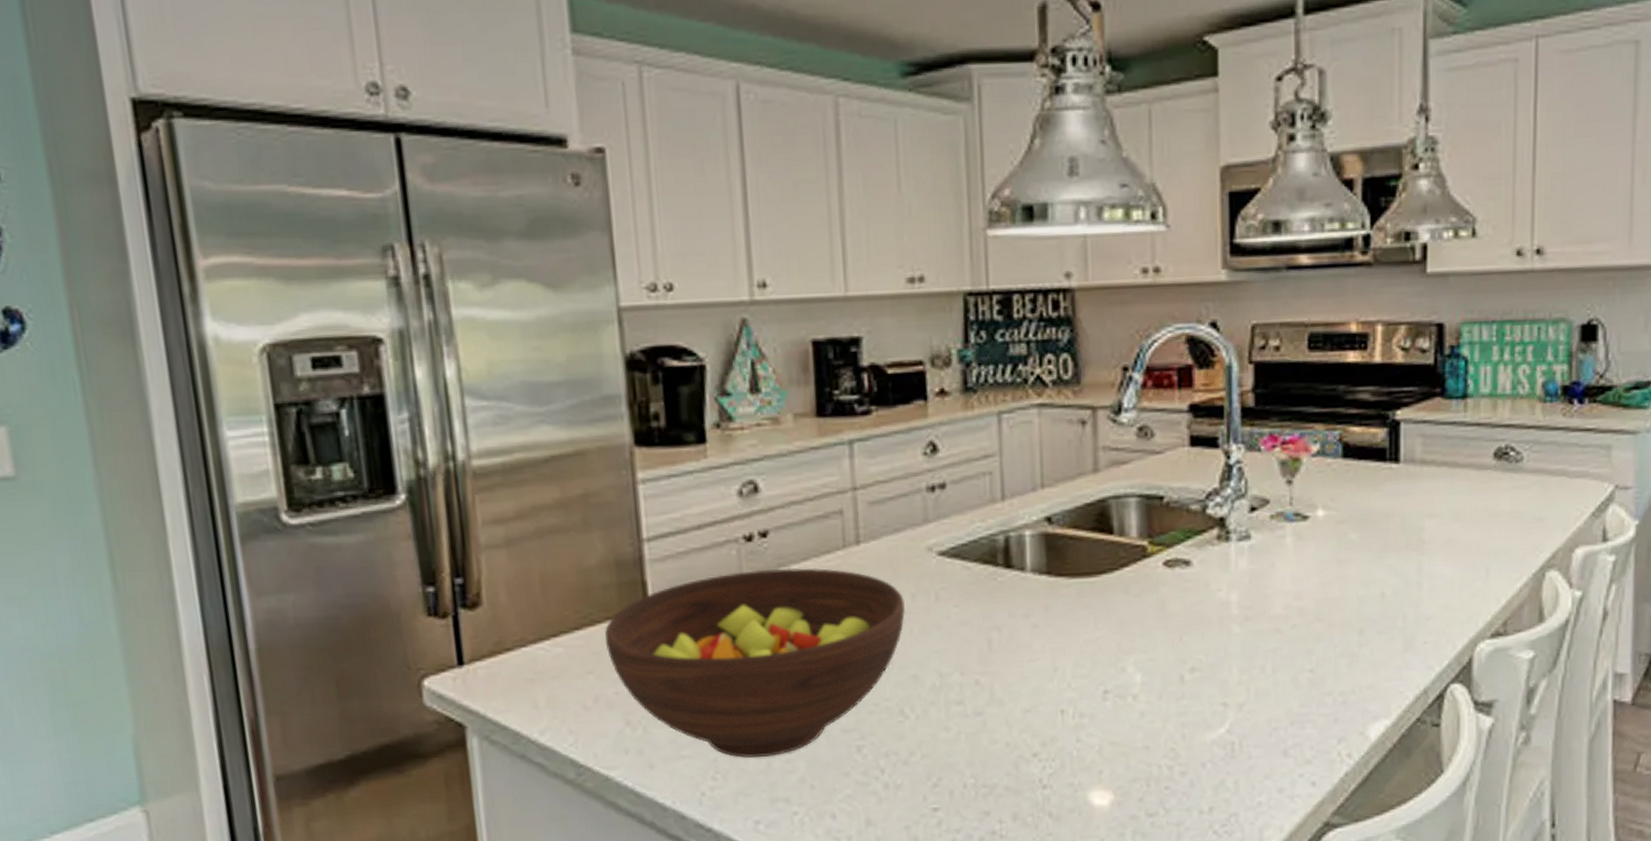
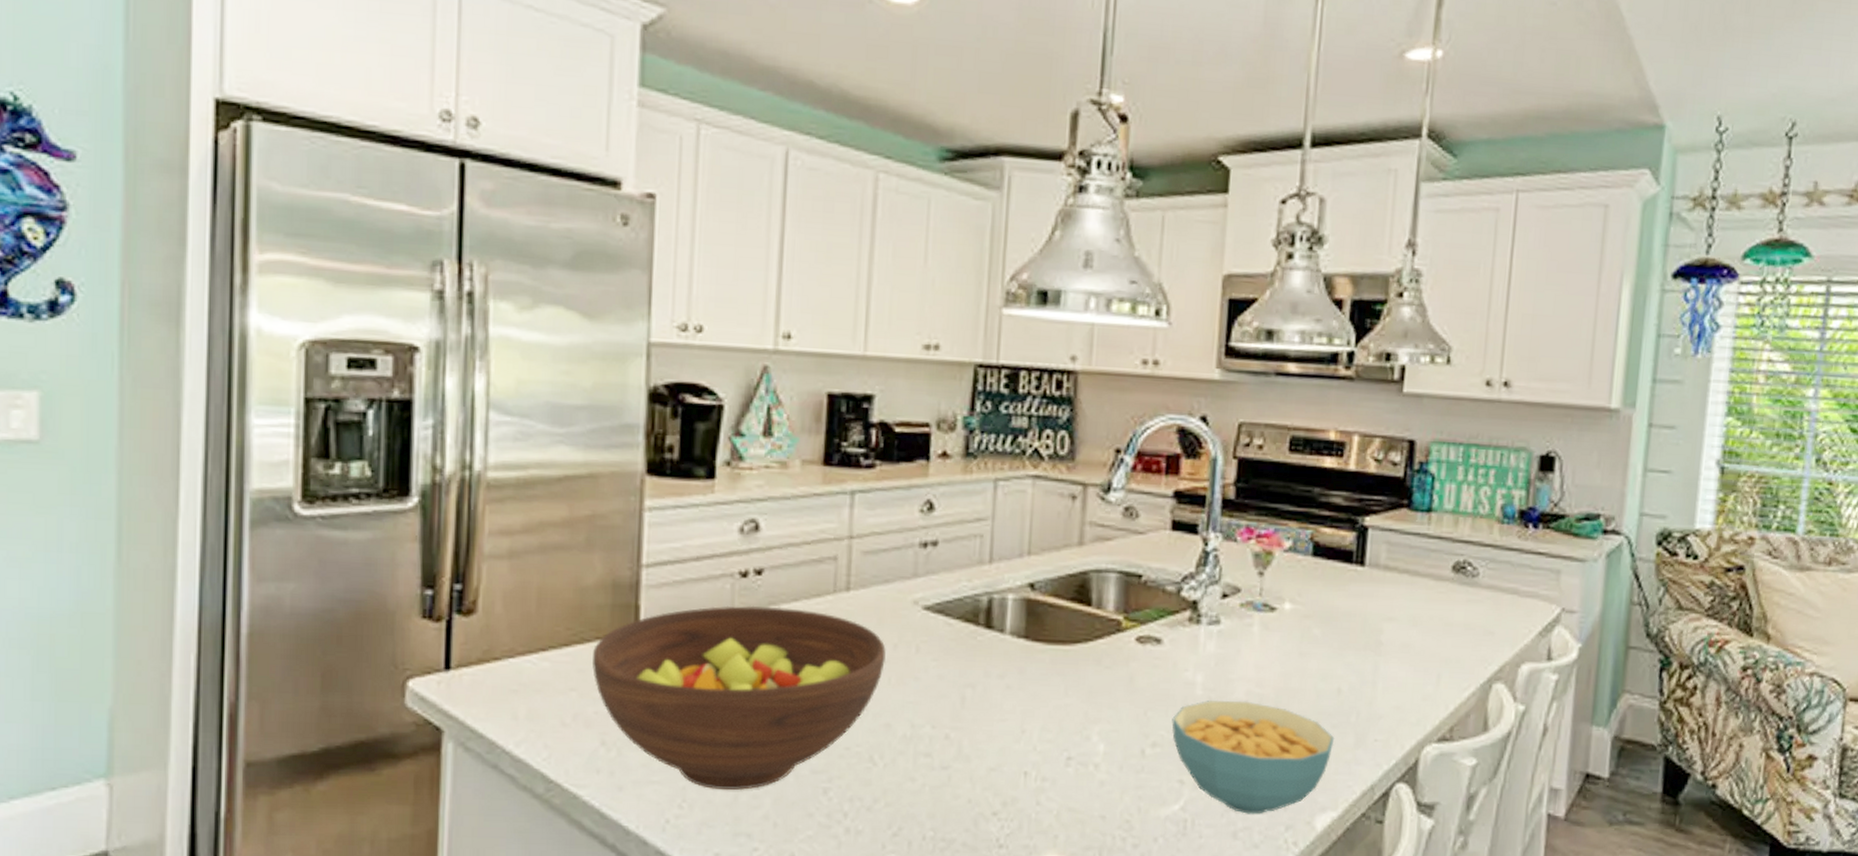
cereal bowl: none [1209,615,1382,731] -> present [1172,700,1335,815]

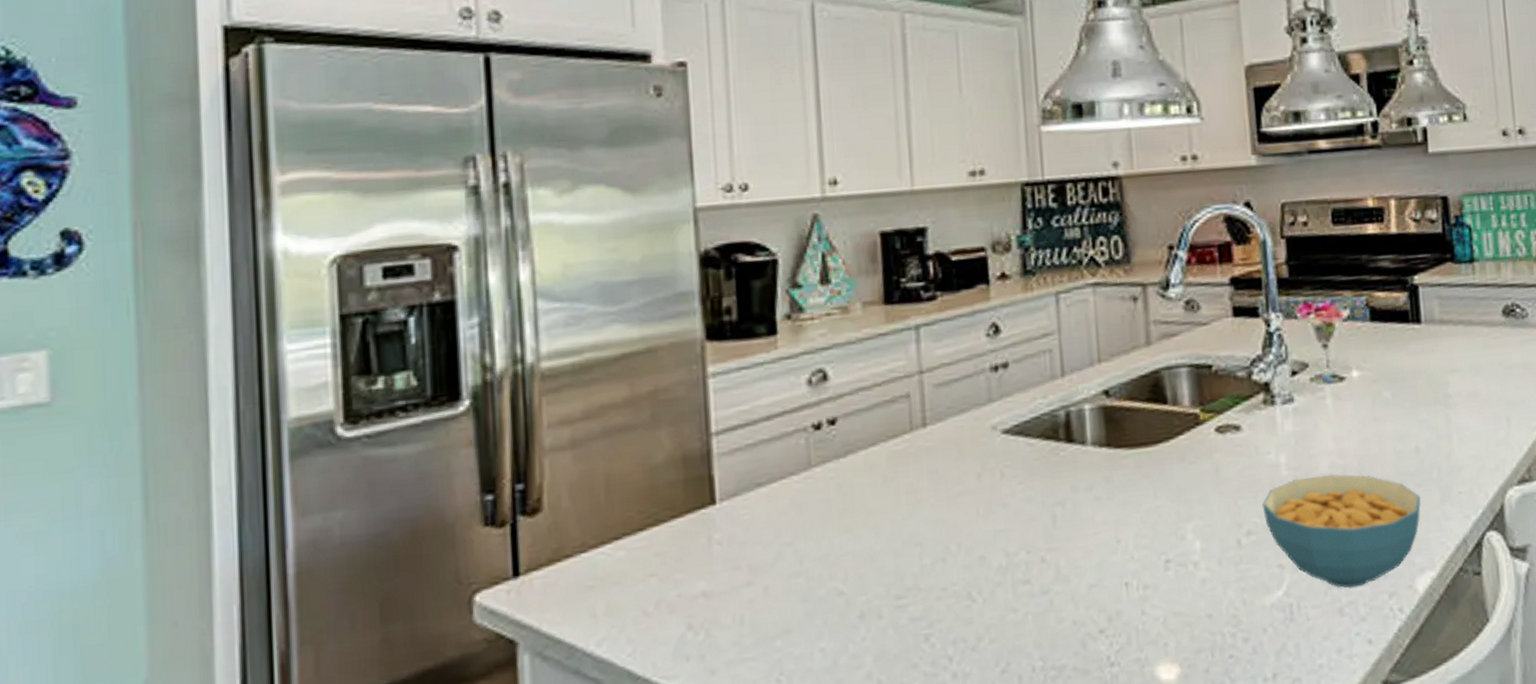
fruit bowl: present [592,605,886,791] -> none [669,452,971,657]

